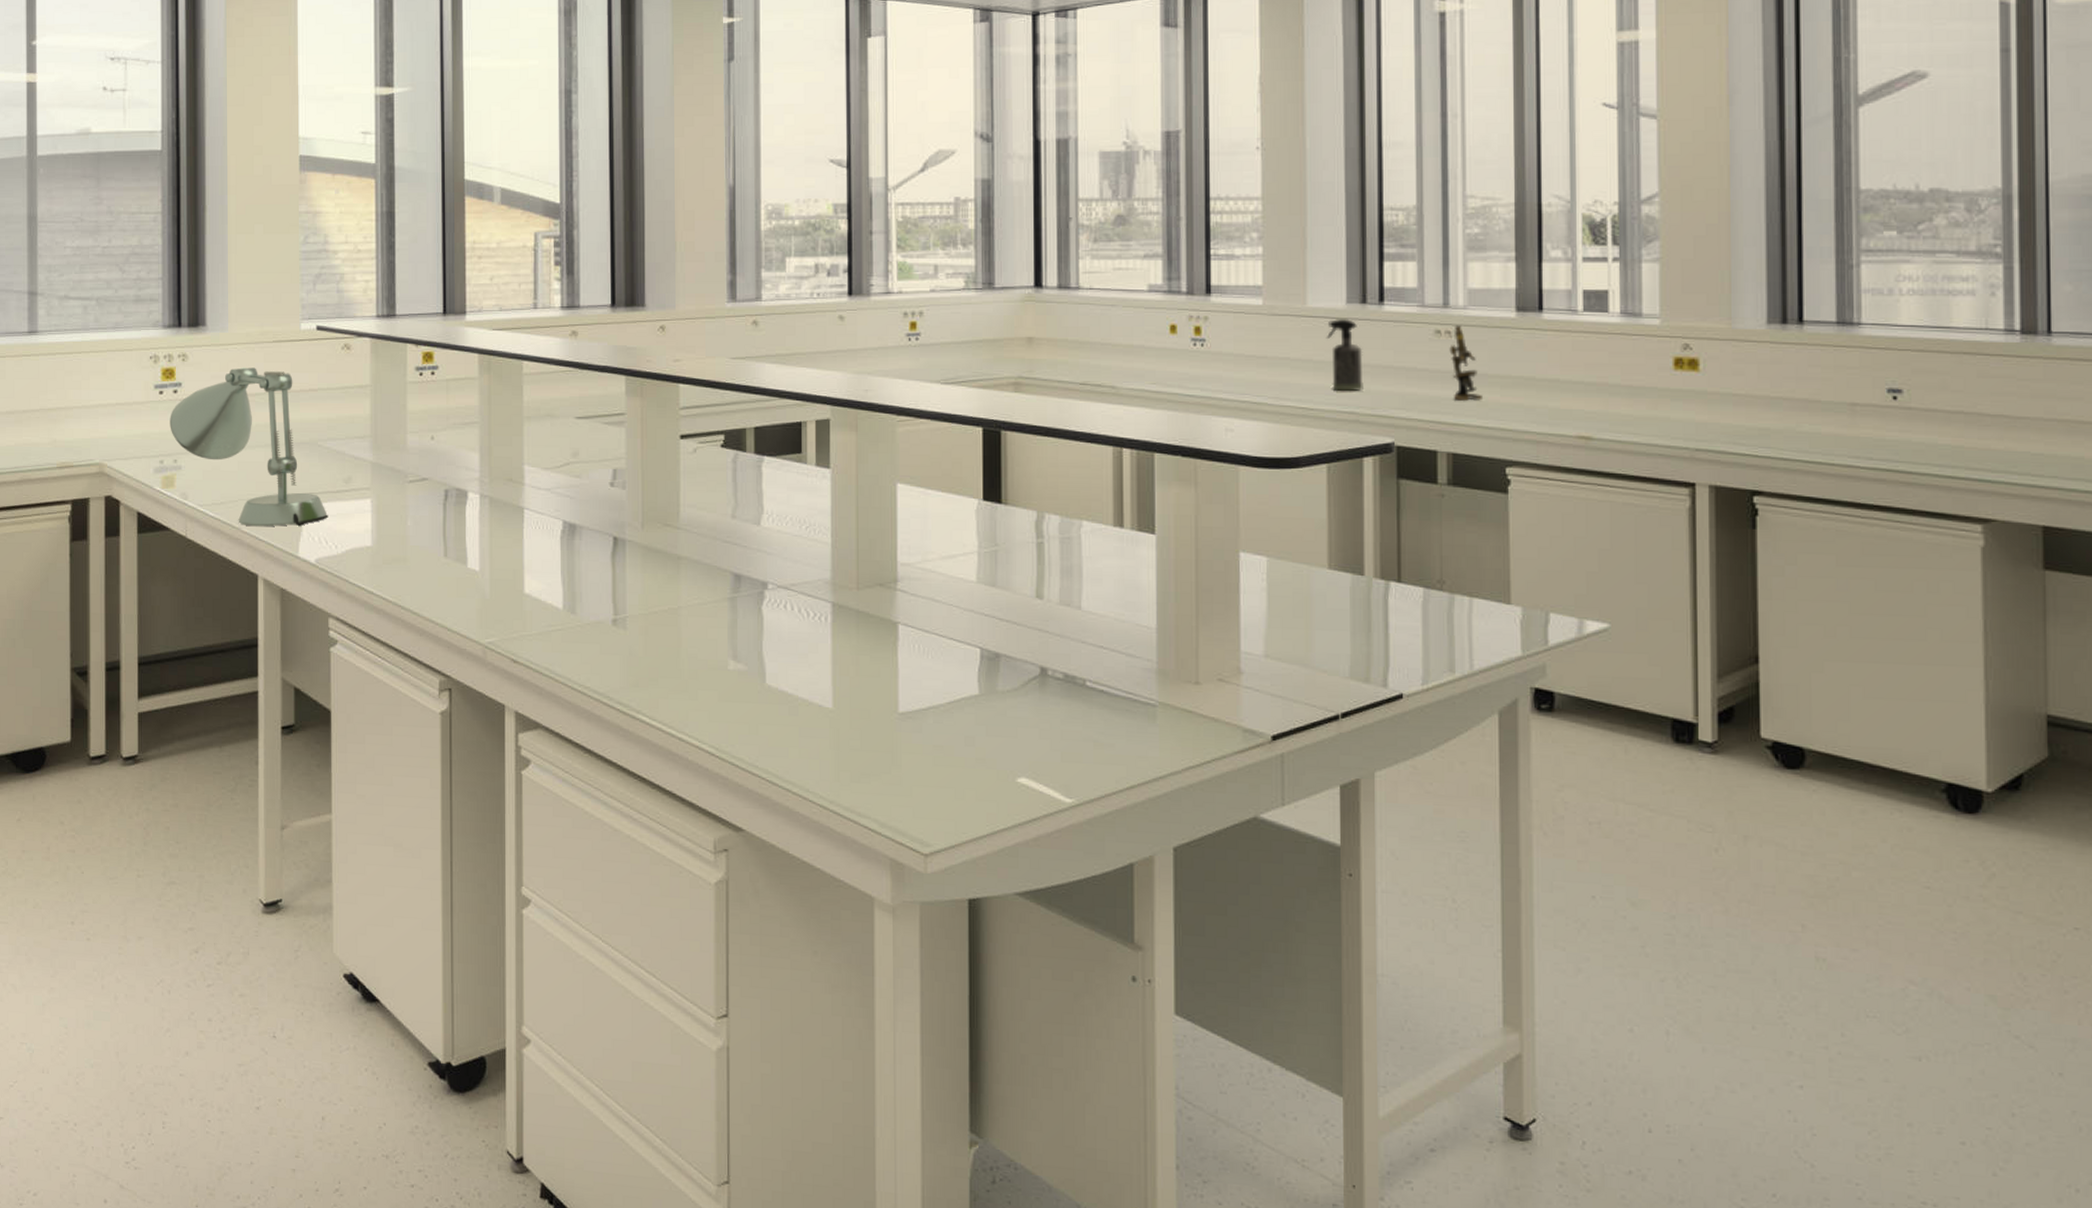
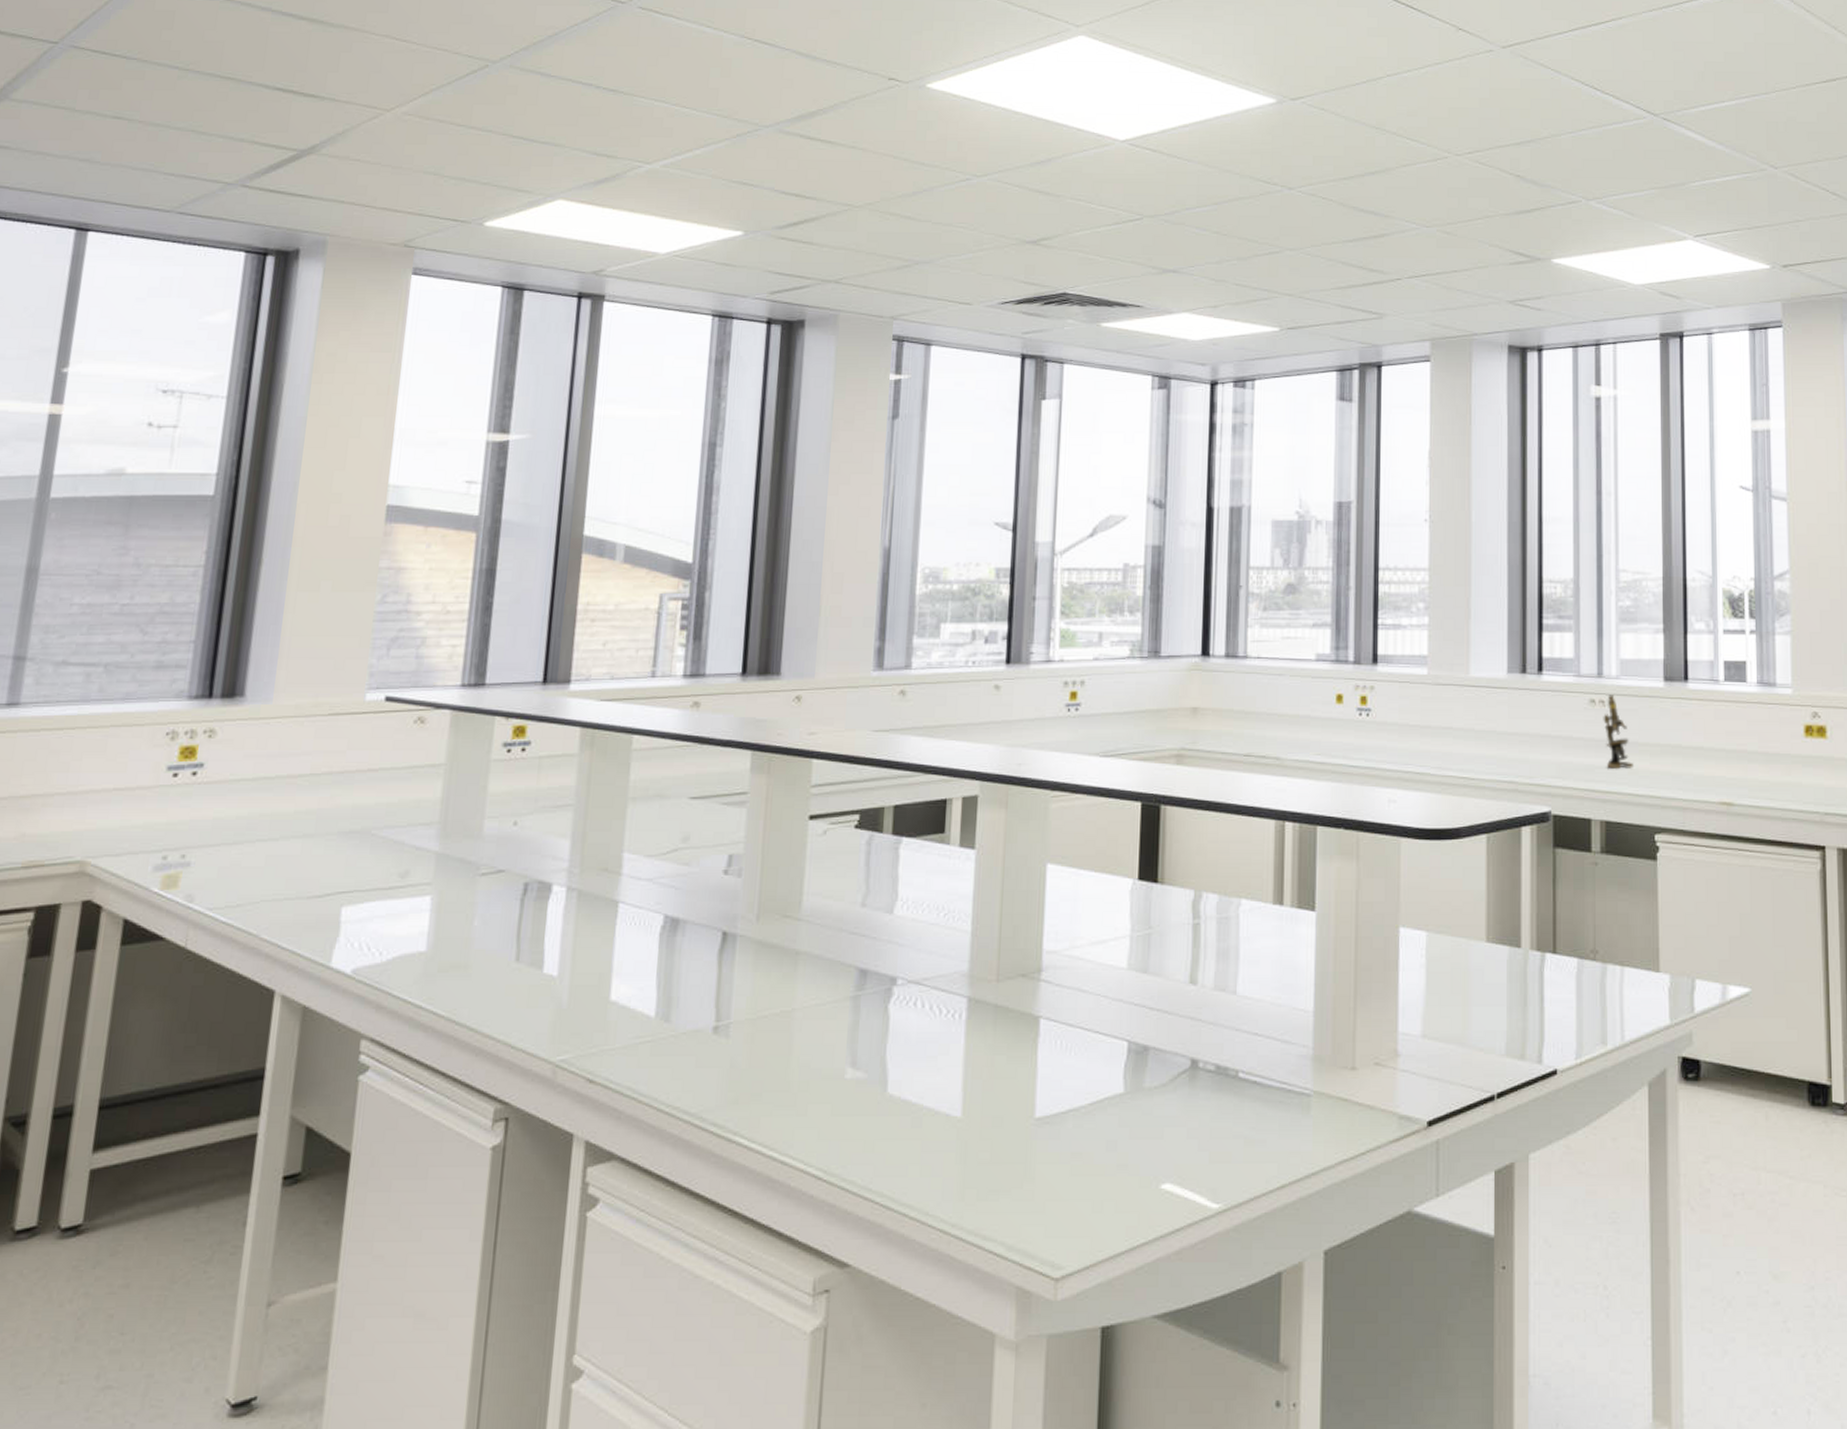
desk lamp: present [170,367,329,527] -> none [181,745,375,933]
spray bottle: present [1326,319,1364,392] -> none [1487,689,1523,761]

